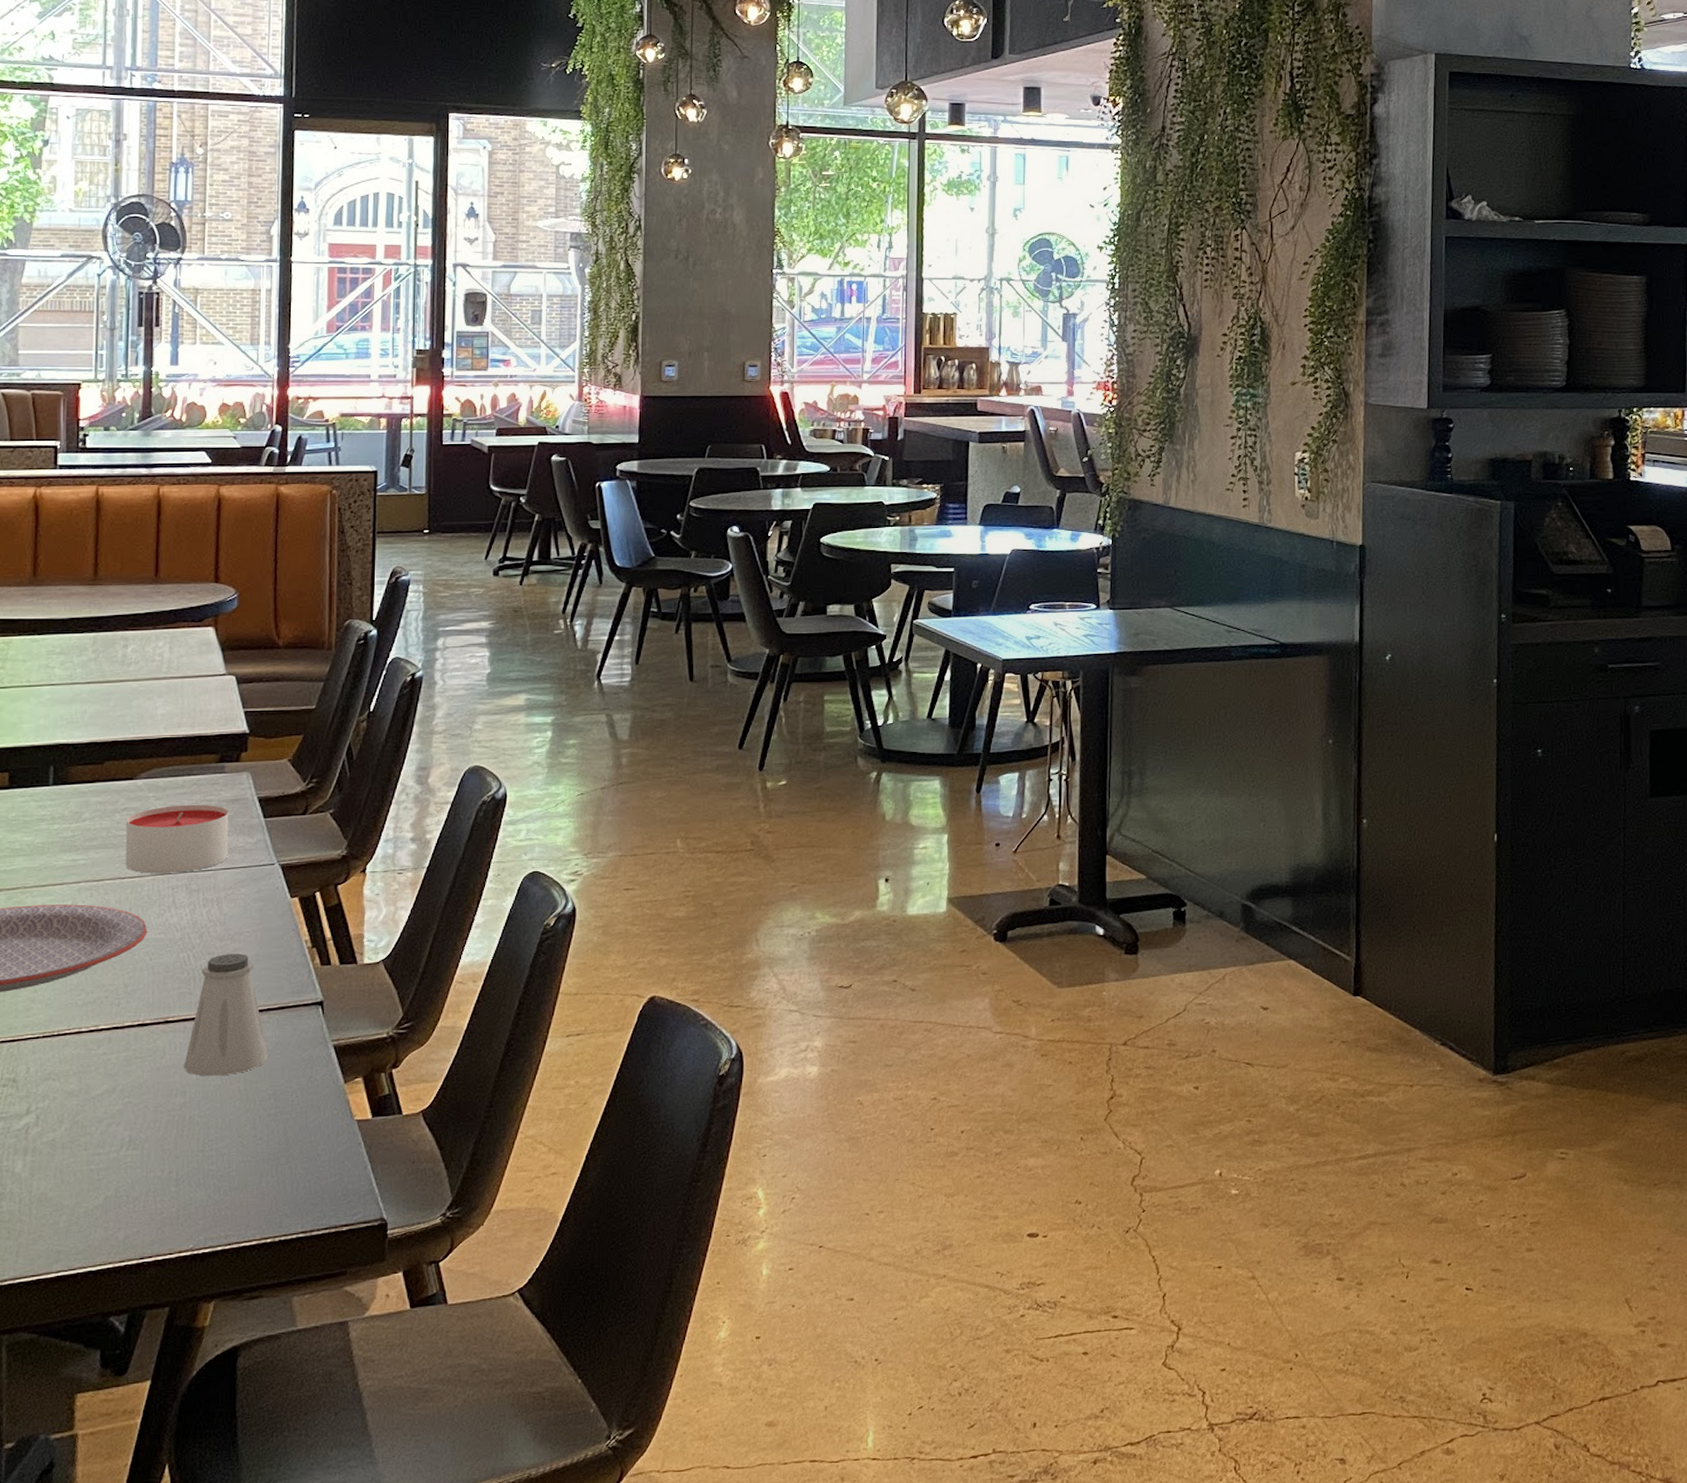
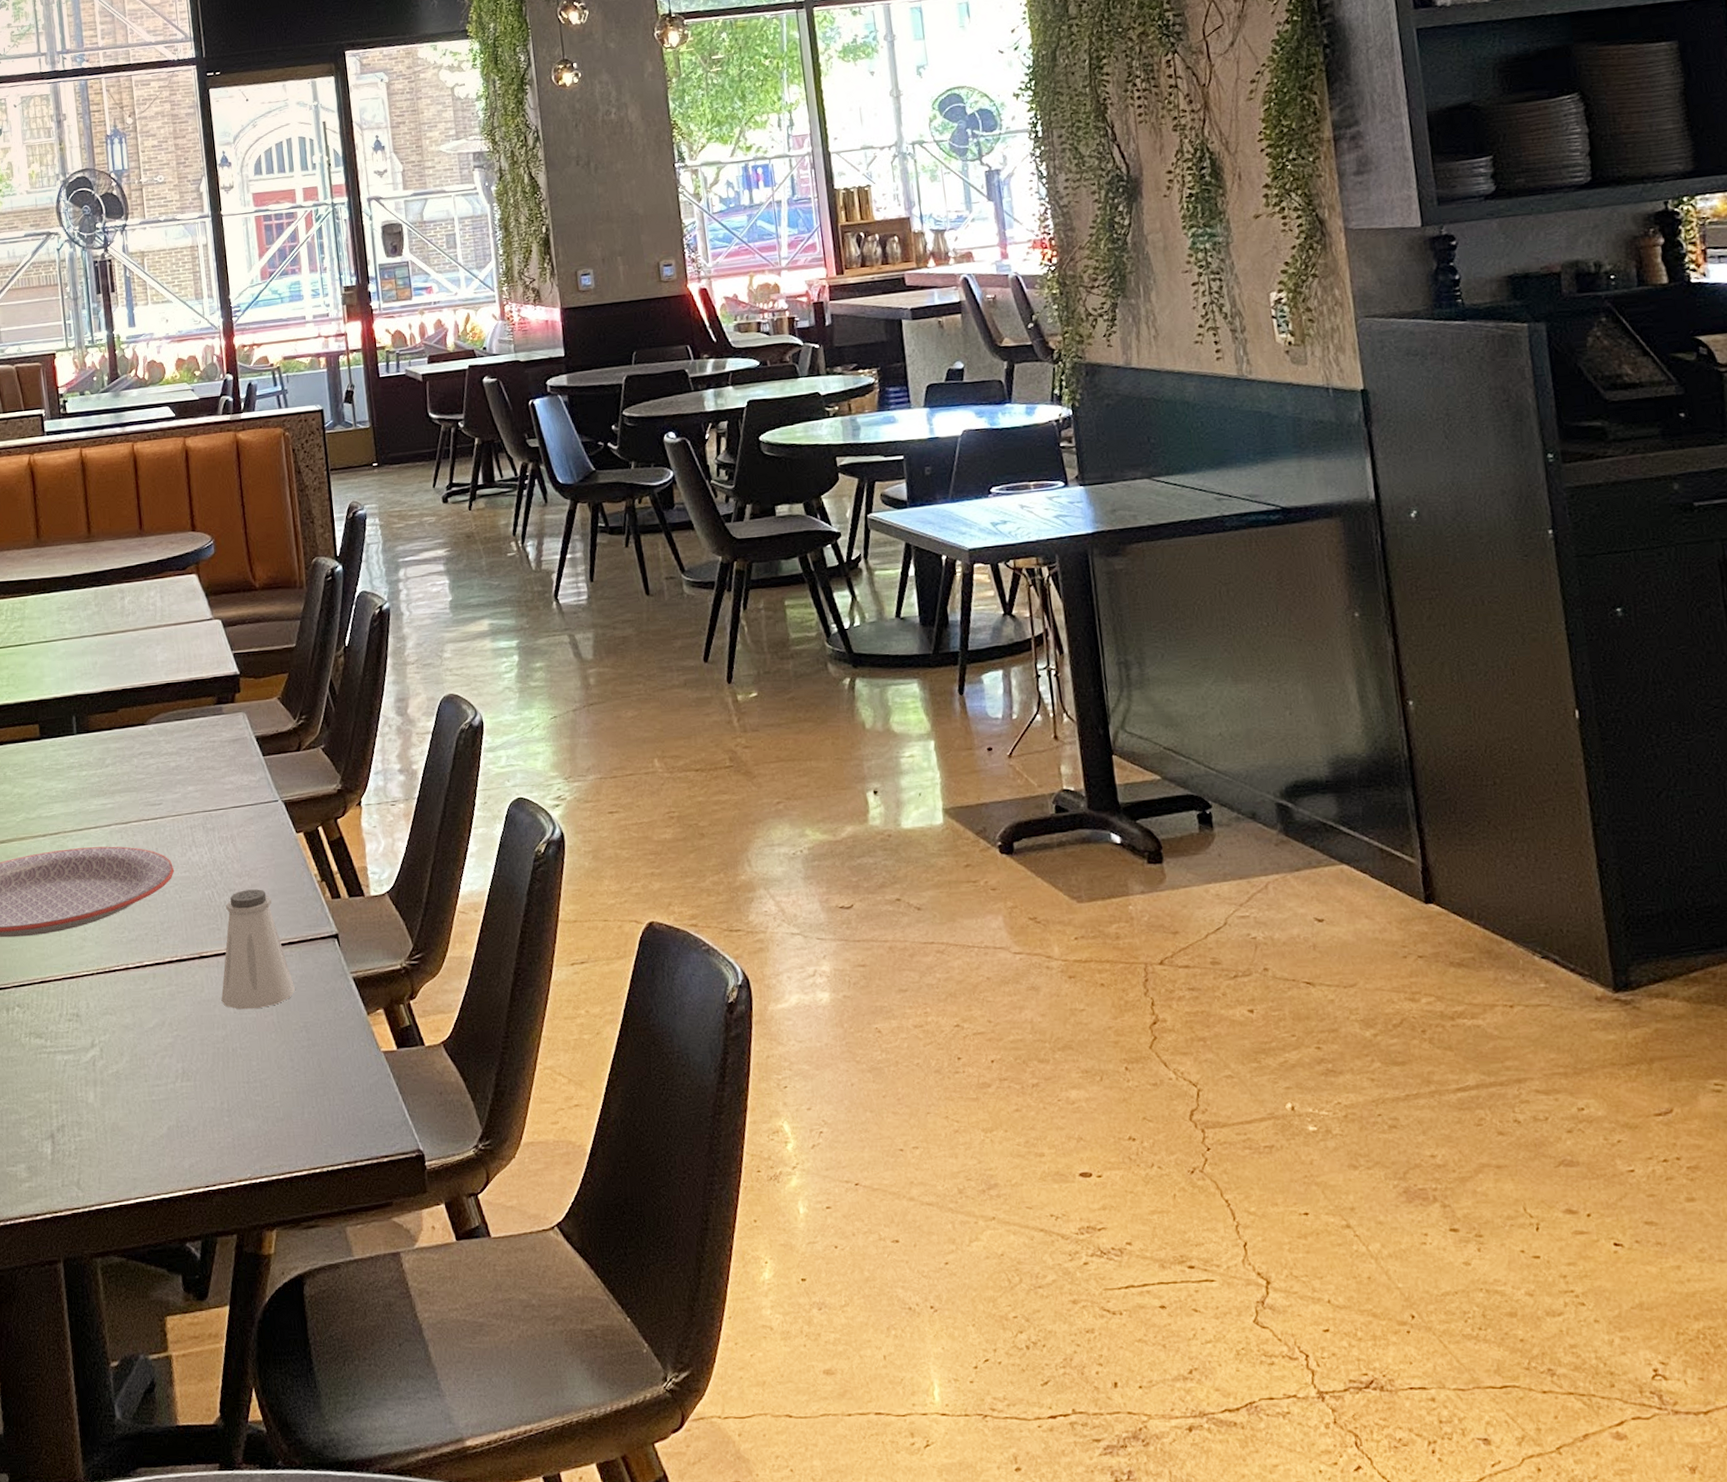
candle: present [125,804,229,874] -> none [143,745,236,815]

